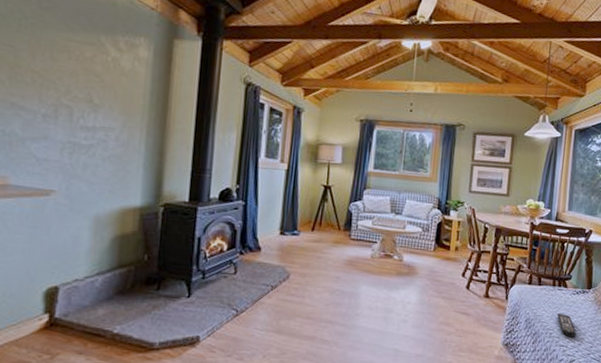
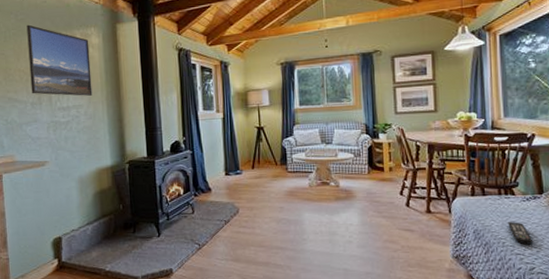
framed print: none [45,16,135,119] -> present [26,24,93,96]

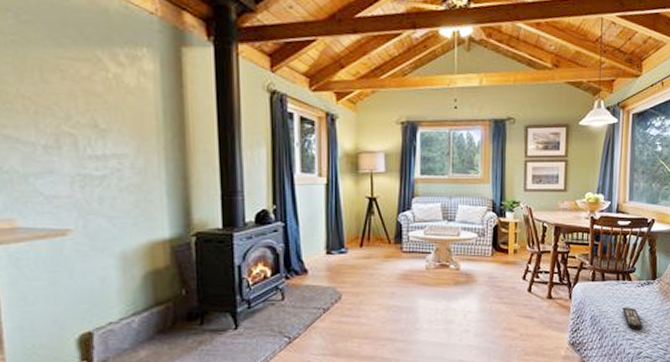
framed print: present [26,24,93,96] -> none [35,30,143,142]

